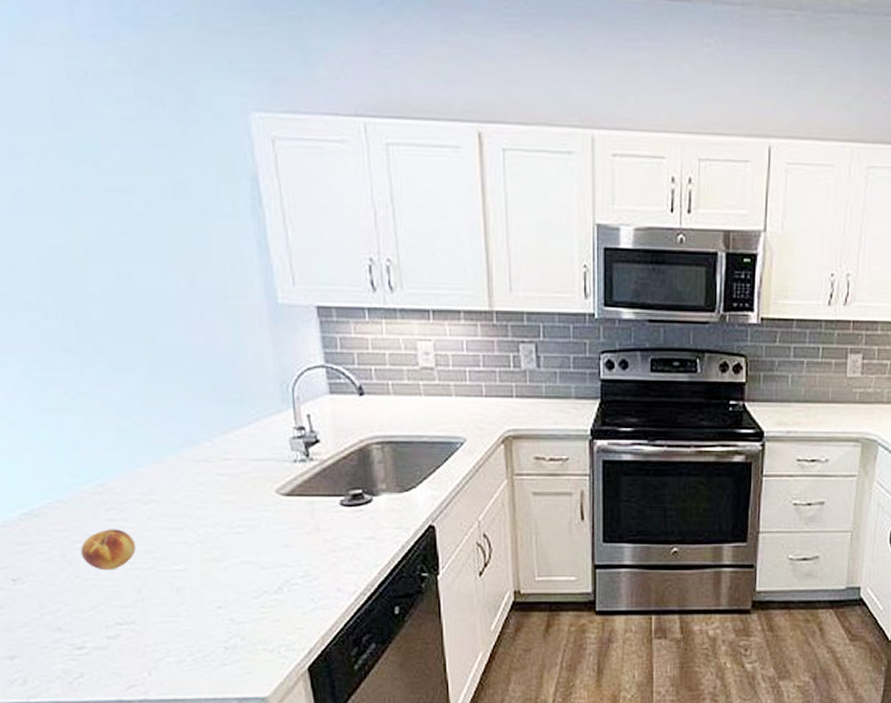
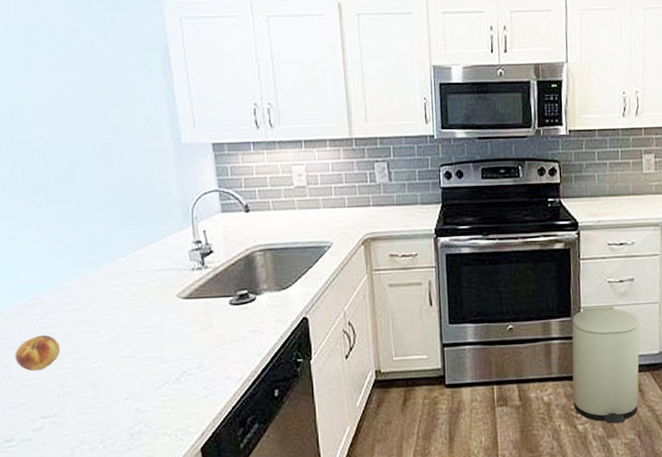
pedal bin: none [742,531,827,664] -> present [572,305,640,424]

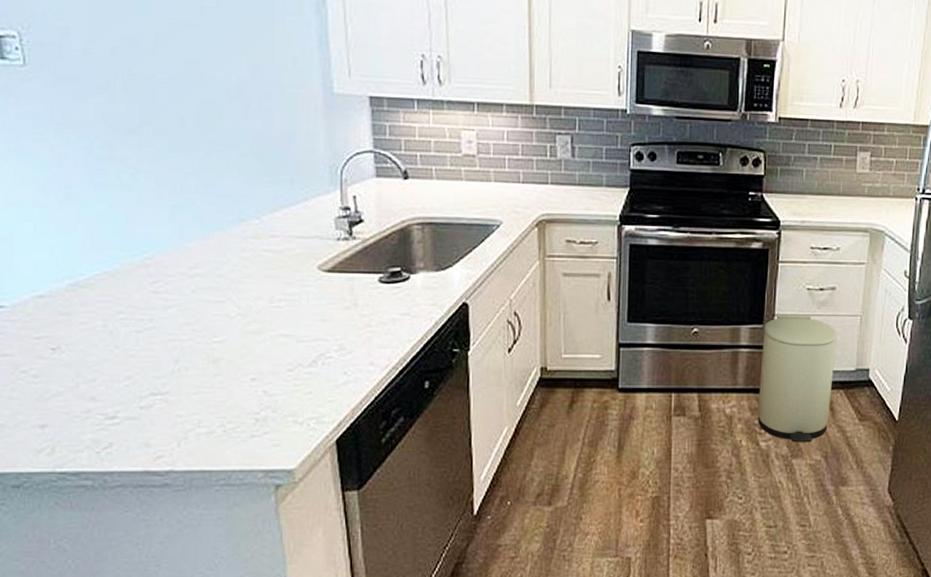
fruit: present [15,335,61,371] -> none [123,301,178,341]

